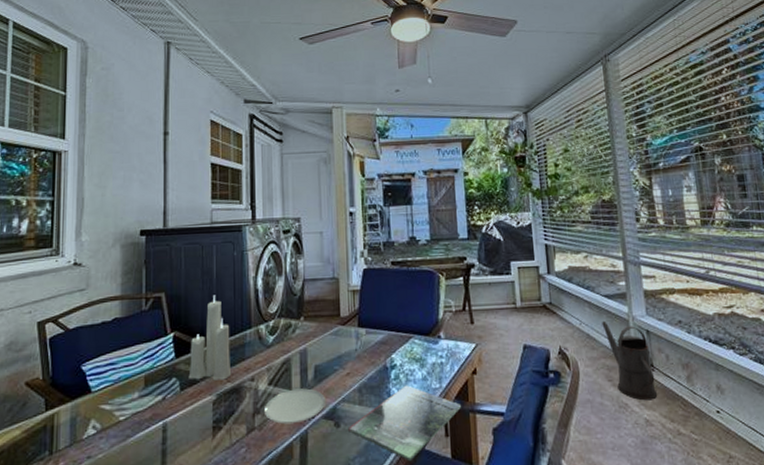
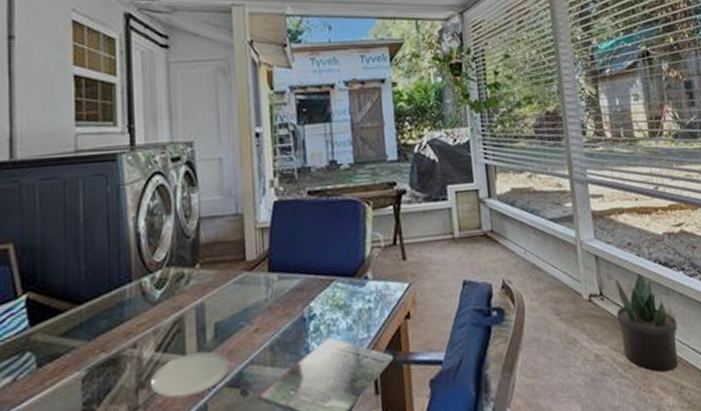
candle: present [188,295,232,381] -> none [48,243,107,353]
watering can: present [602,320,658,401] -> none [548,247,608,334]
planter: none [666,349,727,442] -> present [616,273,678,373]

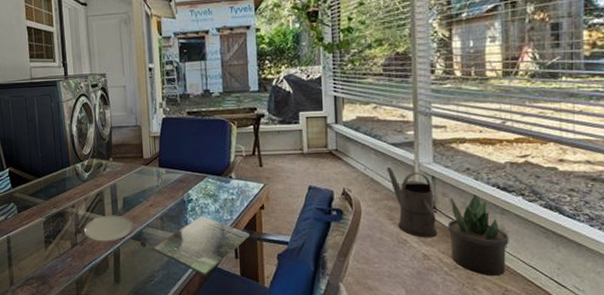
watering can: none [548,247,608,334] -> present [387,166,438,238]

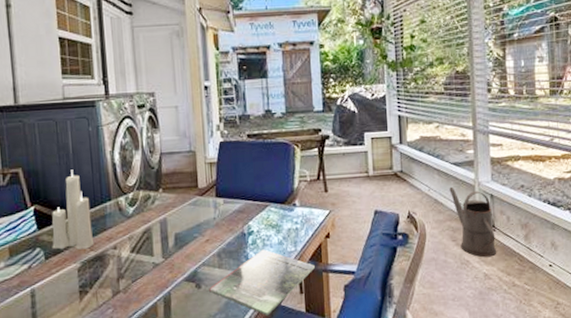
candle: none [22,139,57,206] -> present [51,169,95,250]
plate: present [83,215,133,242] -> none [127,254,186,288]
planter: present [447,194,509,277] -> none [505,211,559,291]

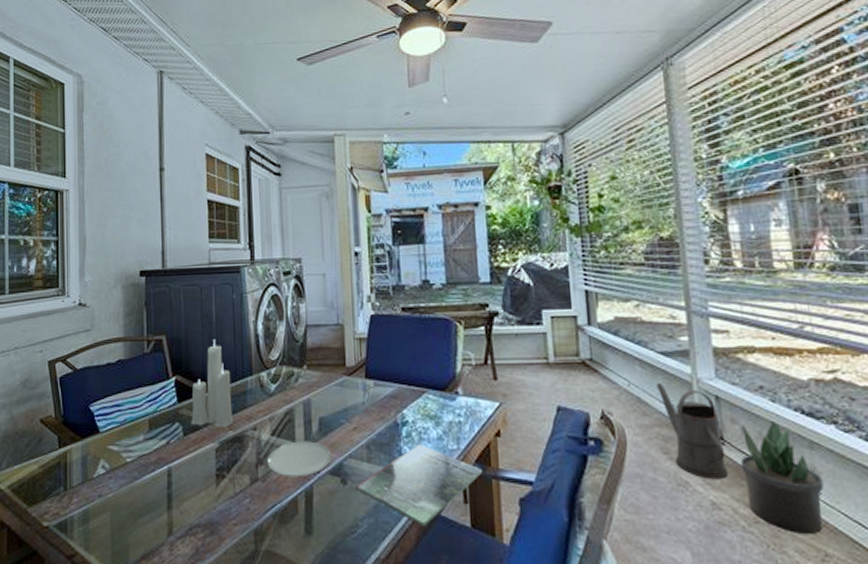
plate: none [127,254,186,288] -> present [267,441,331,478]
planter: none [505,211,559,291] -> present [740,421,824,535]

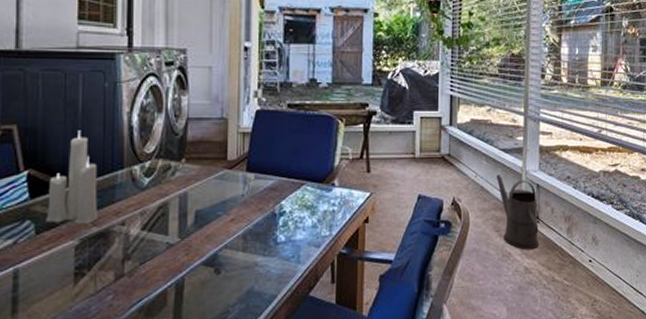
plate: present [267,441,331,478] -> none [135,234,205,271]
magazine: present [356,444,484,527] -> none [230,232,351,308]
planter: present [740,421,824,535] -> none [548,203,599,288]

